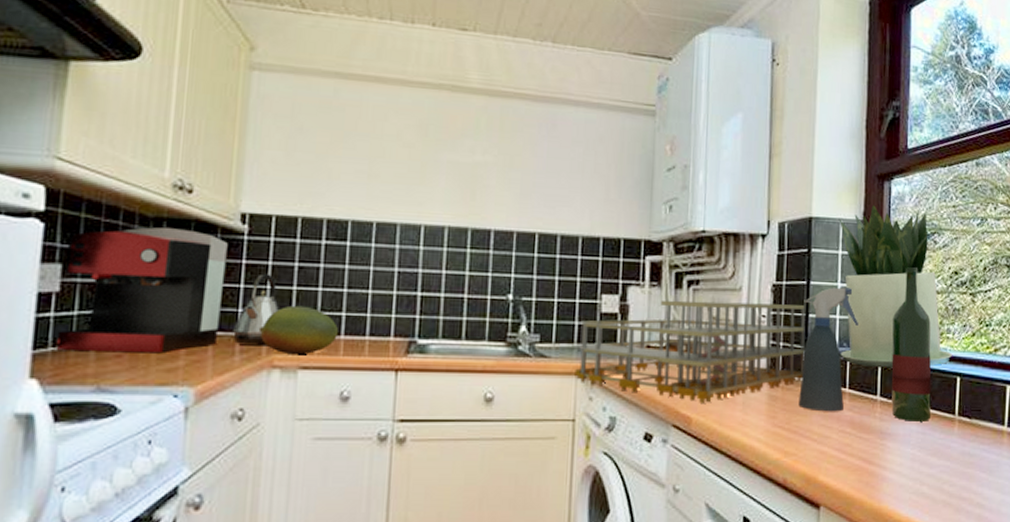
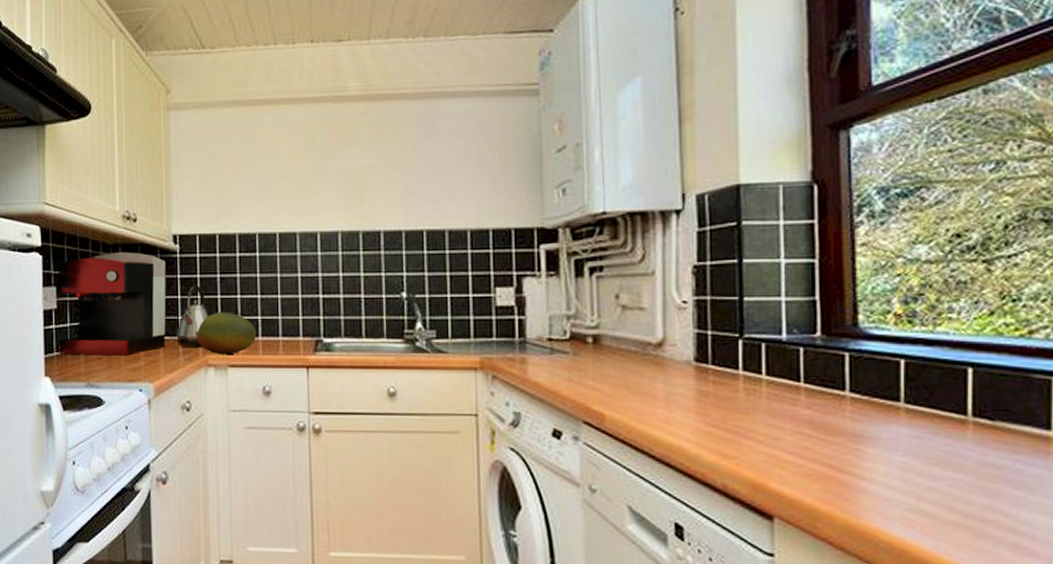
dish rack: present [575,300,806,403] -> none [474,287,741,399]
spray bottle: present [798,287,858,412] -> none [736,264,813,410]
planter: present [840,205,952,368] -> none [779,160,958,358]
wine bottle: present [891,267,931,422] -> none [861,233,928,423]

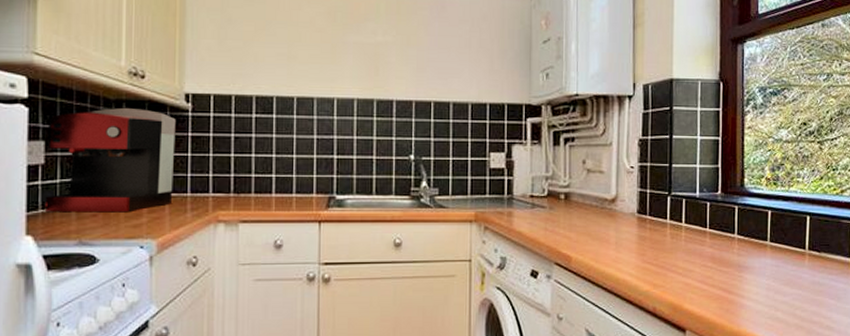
kettle: present [175,285,209,348] -> none [183,144,221,204]
fruit: present [195,312,257,355] -> none [205,169,271,211]

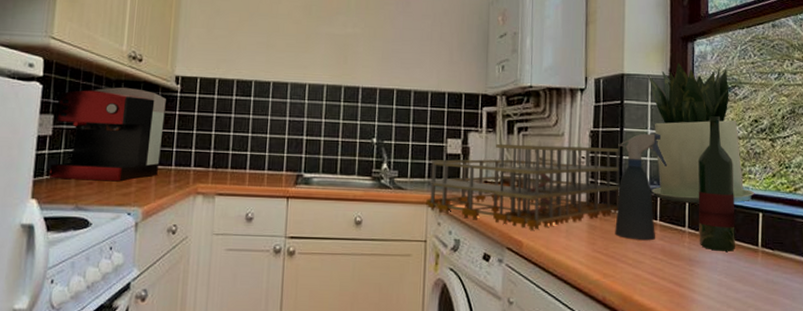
dish rack: none [469,156,669,244] -> present [426,144,620,230]
spray bottle: none [665,140,717,249] -> present [615,133,667,241]
planter: none [698,66,802,210] -> present [649,63,754,204]
wine bottle: none [747,120,784,256] -> present [697,116,735,252]

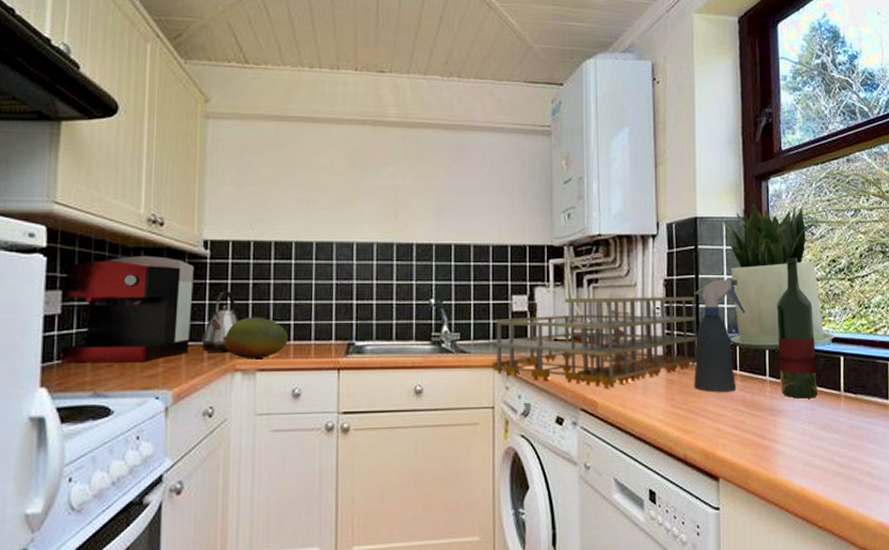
kettle: none [168,122,202,177] -> present [200,291,238,353]
fruit: none [187,146,245,185] -> present [222,317,289,360]

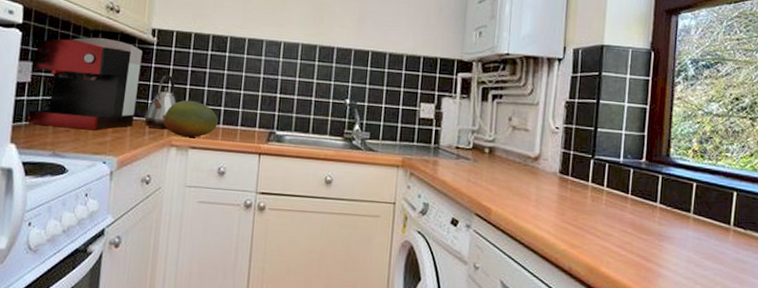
dish rack: present [492,297,697,389] -> none [396,111,594,198]
spray bottle: present [694,279,745,393] -> none [585,106,642,215]
planter: present [723,203,835,351] -> none [624,36,730,181]
wine bottle: present [776,258,817,399] -> none [669,92,711,229]

